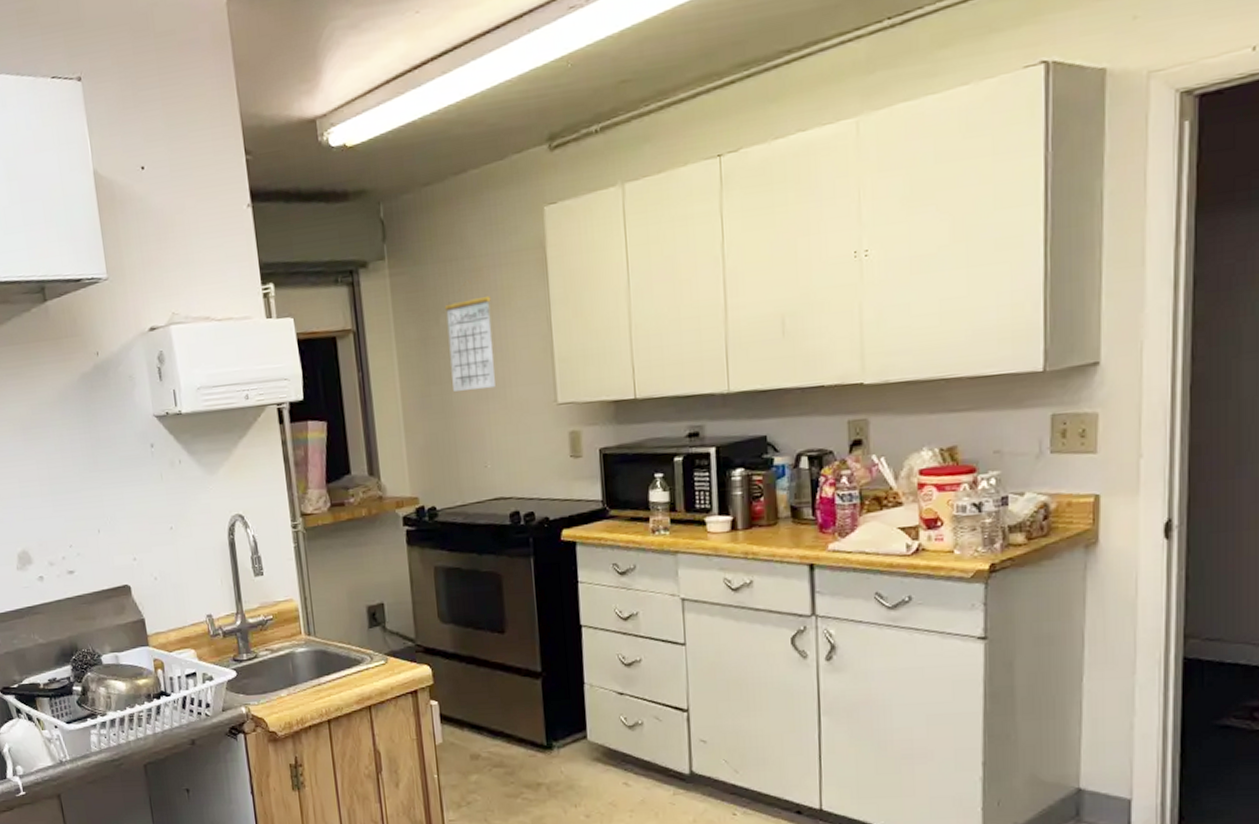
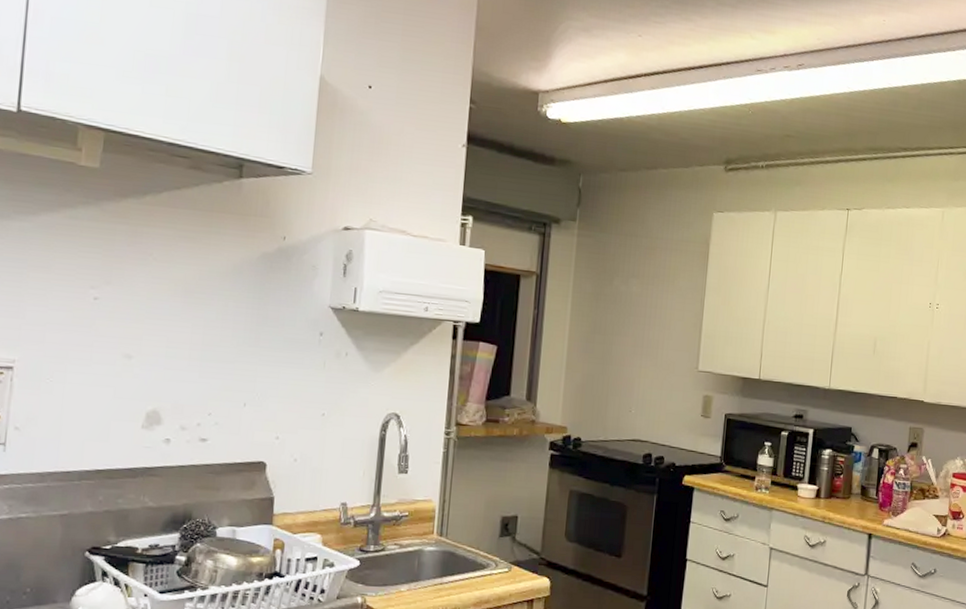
calendar: present [444,279,495,391] -> none [614,254,659,347]

